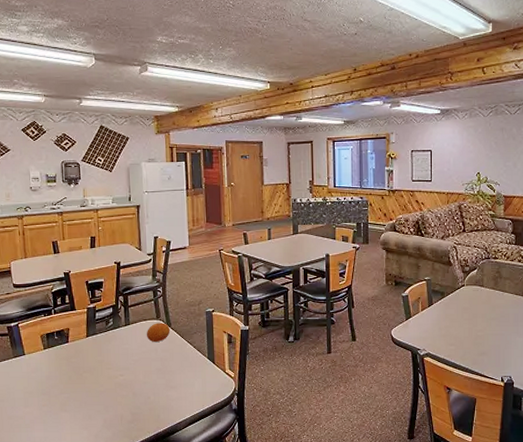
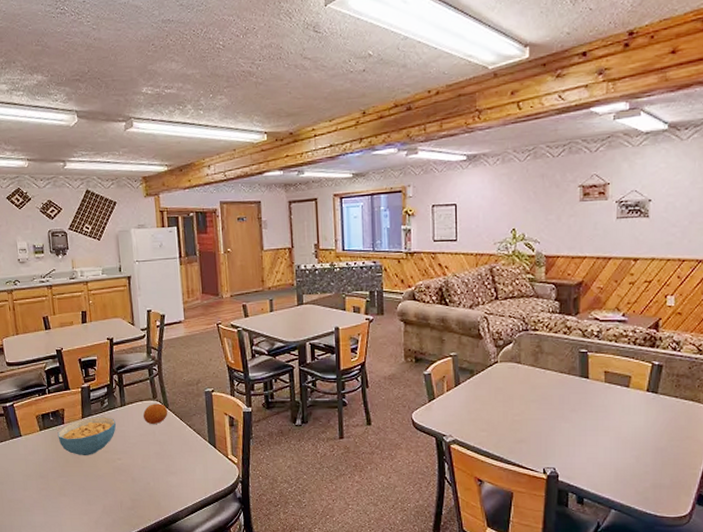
cereal bowl: none [61,335,120,372] -> present [57,417,117,455]

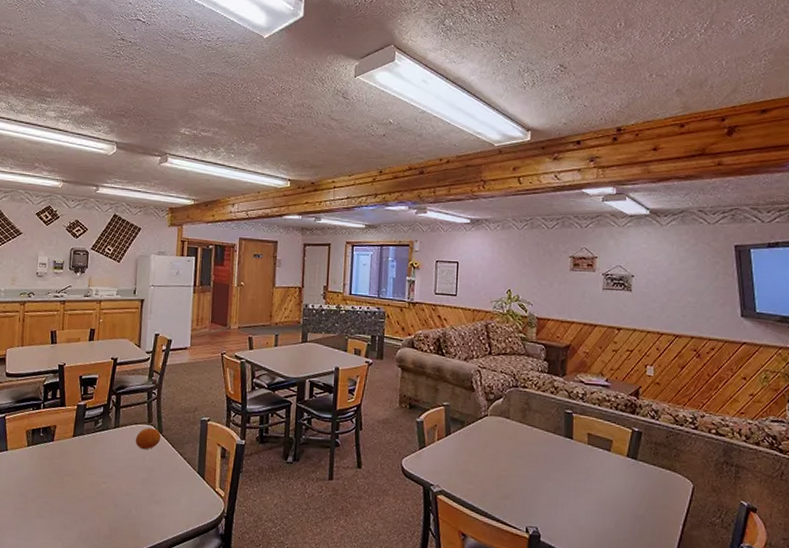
cereal bowl: present [57,417,117,455] -> none [45,436,107,477]

